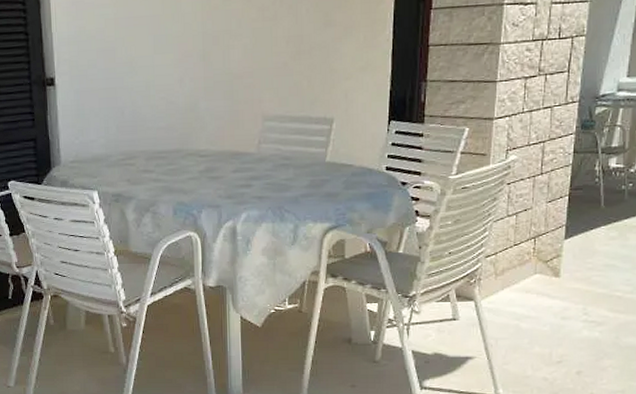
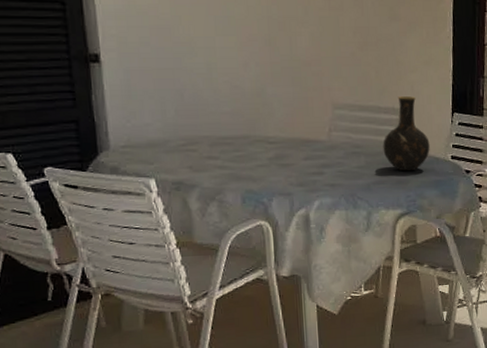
vase: none [313,105,363,184] -> present [383,96,430,171]

